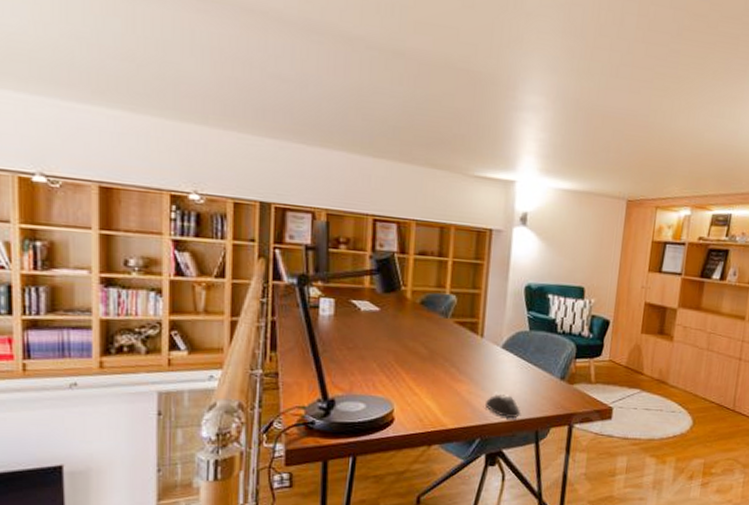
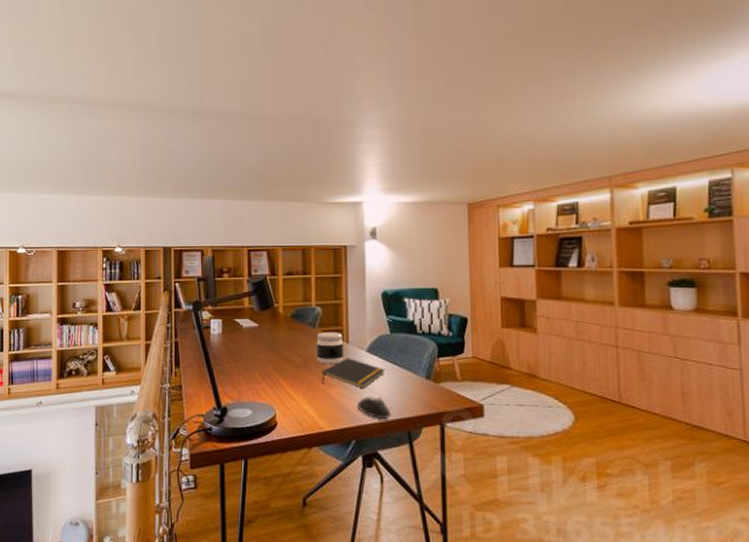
jar: none [446,323,478,359] -> present [316,332,344,365]
notepad: none [449,353,520,386] -> present [322,358,385,388]

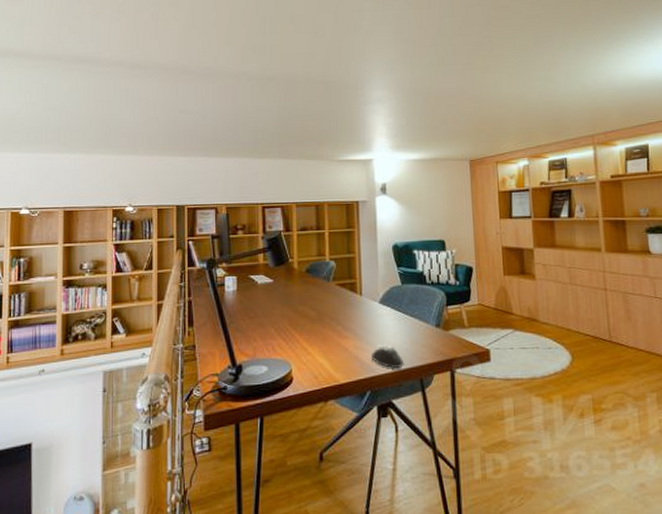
jar: present [316,332,344,365] -> none [330,285,358,317]
notepad: present [322,358,385,388] -> none [336,310,398,339]

